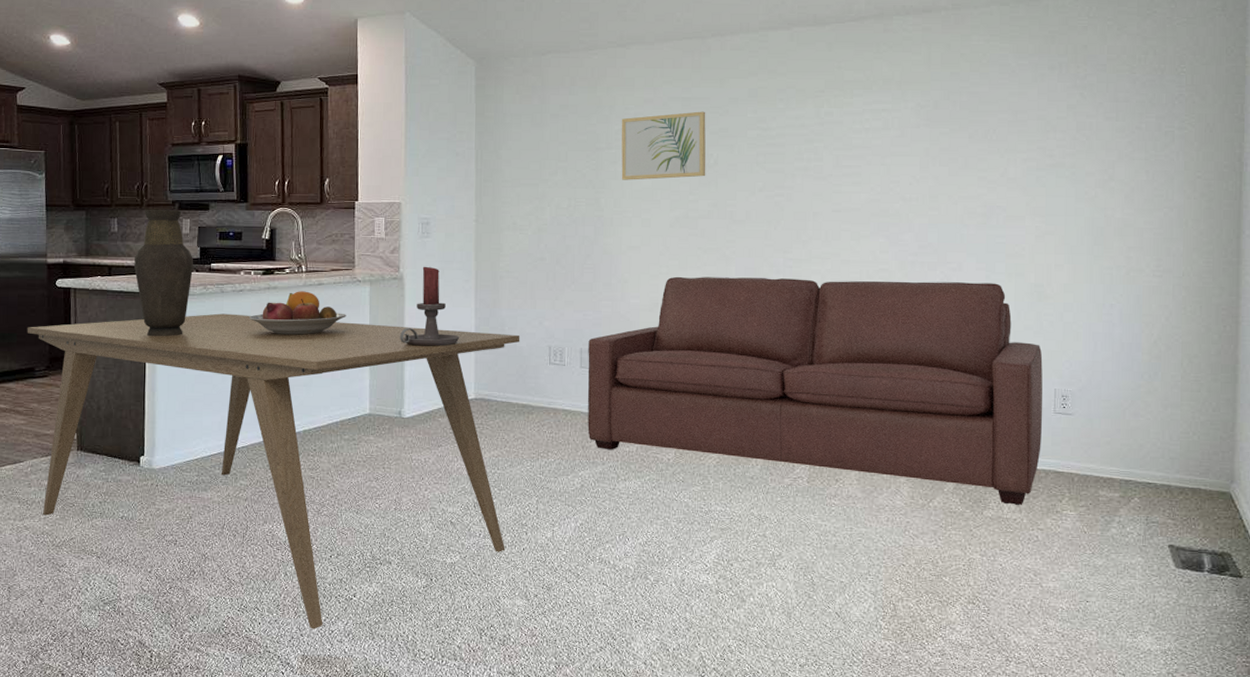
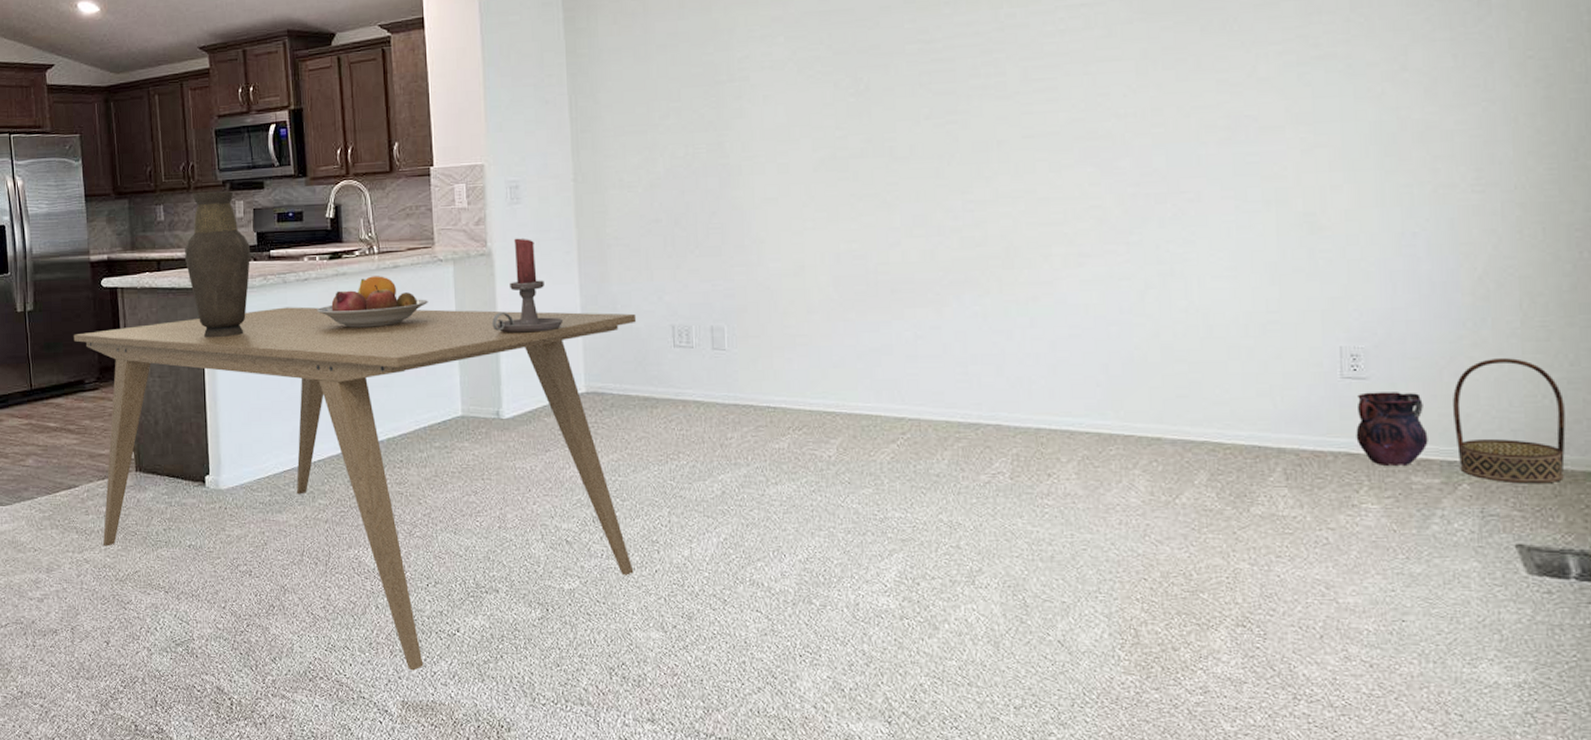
sofa: present [588,276,1043,505] -> none [720,214,1326,498]
wall art: present [621,111,706,180] -> none [744,26,856,118]
vase: none [1062,425,1113,482] -> present [1356,392,1428,465]
basket: none [1131,403,1207,500] -> present [1453,358,1566,484]

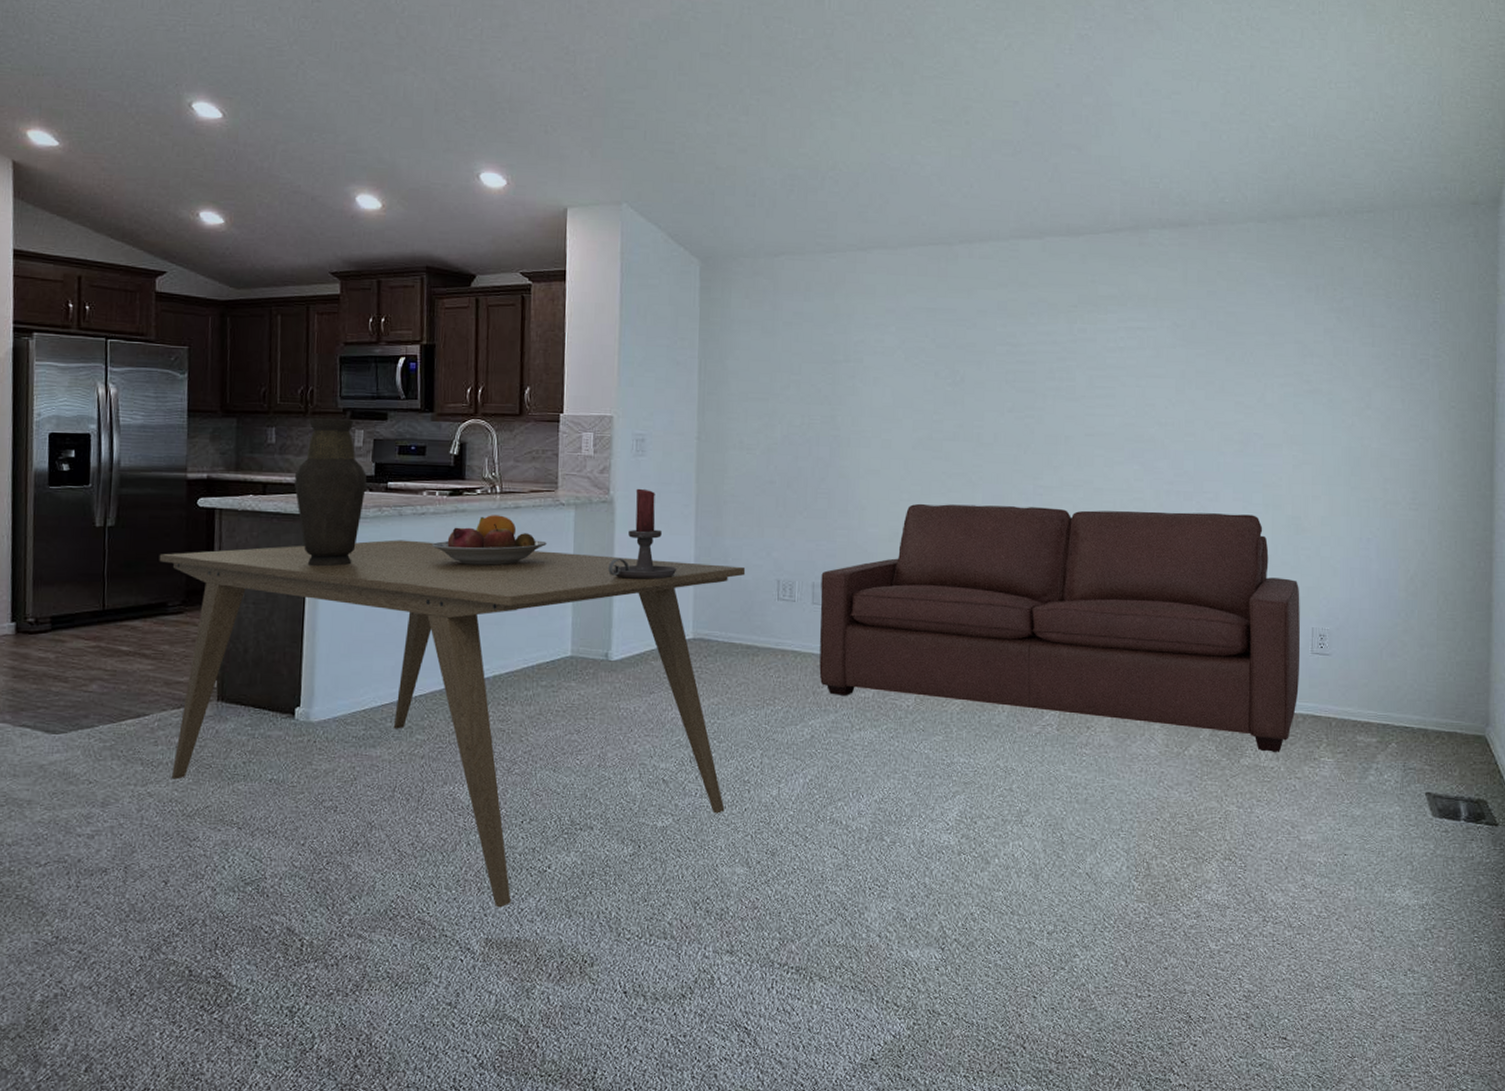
sofa: none [720,214,1326,498] -> present [819,503,1301,752]
vase: present [1356,392,1428,465] -> none [1320,666,1370,727]
basket: present [1453,358,1566,484] -> none [1388,643,1463,744]

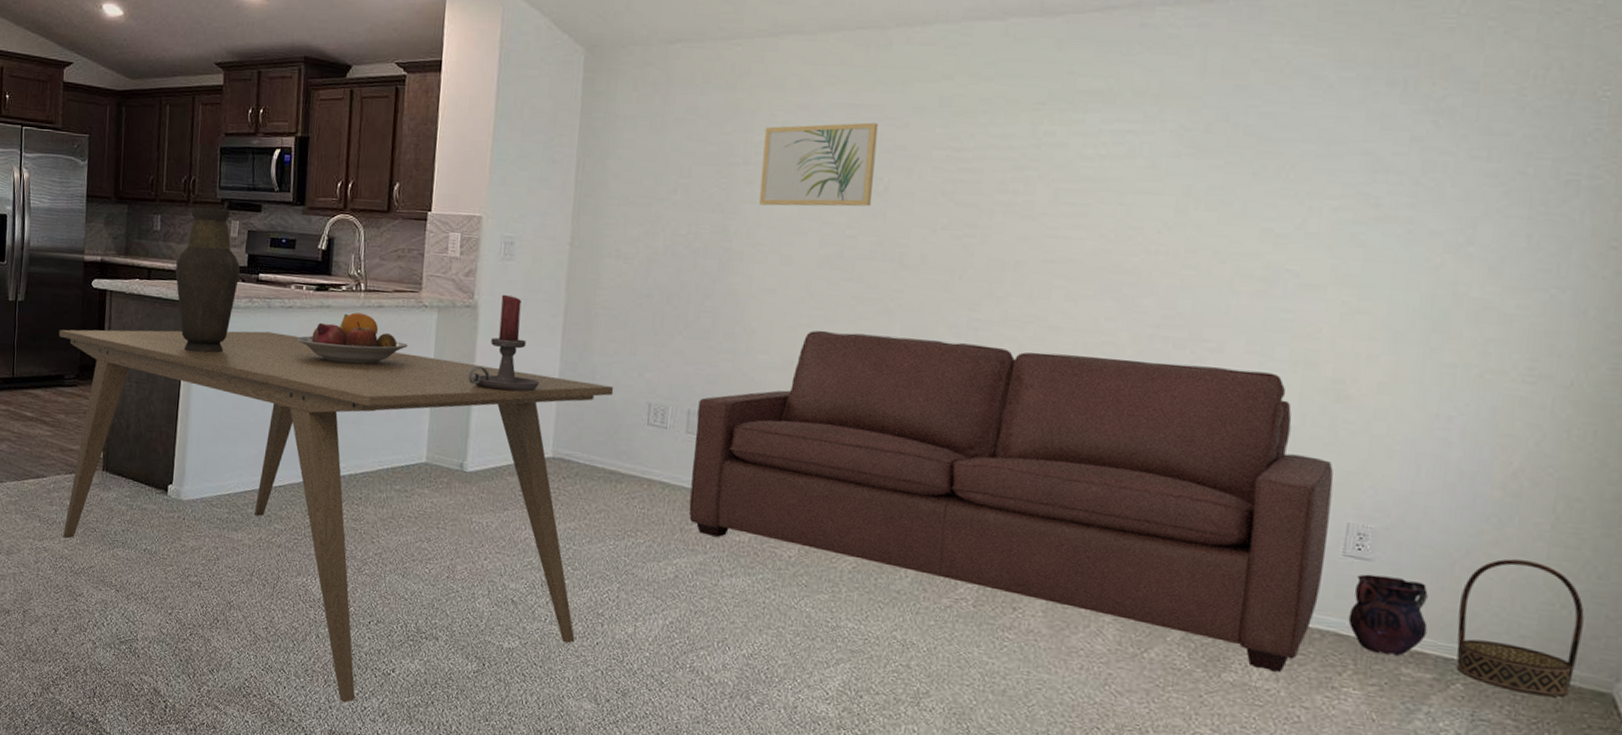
wall art: none [860,323,952,397] -> present [758,122,879,207]
vase: none [1320,666,1370,727] -> present [1348,574,1428,655]
basket: none [1388,643,1463,744] -> present [1456,559,1585,697]

